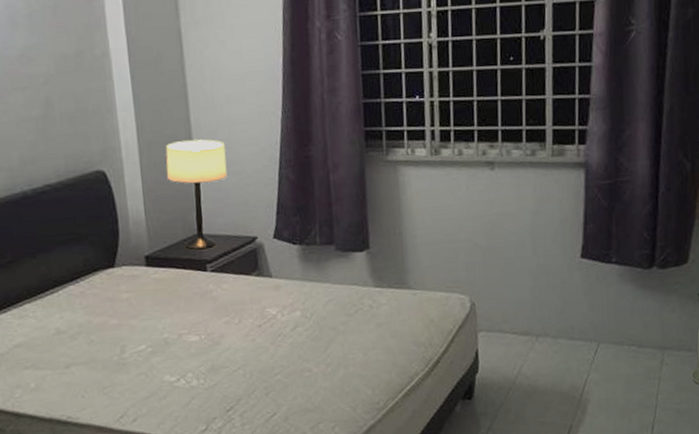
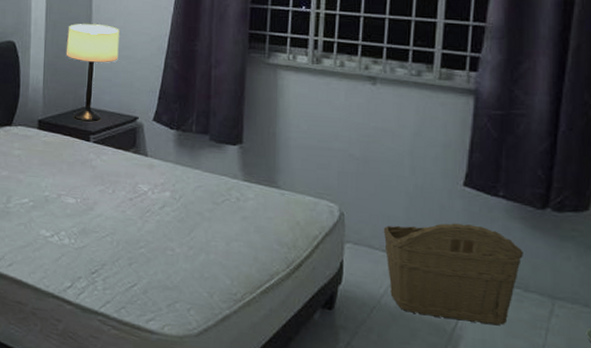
wicker basket: none [512,293,636,388] -> present [383,223,523,326]

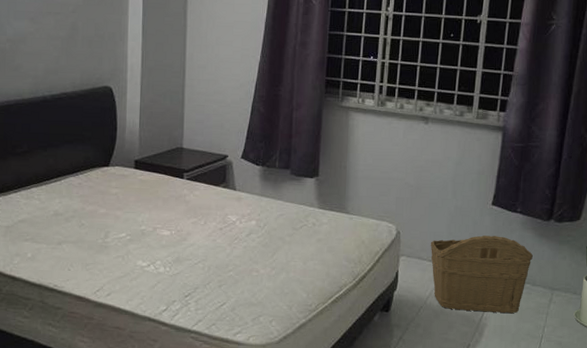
table lamp: present [66,24,119,122] -> none [161,70,211,161]

